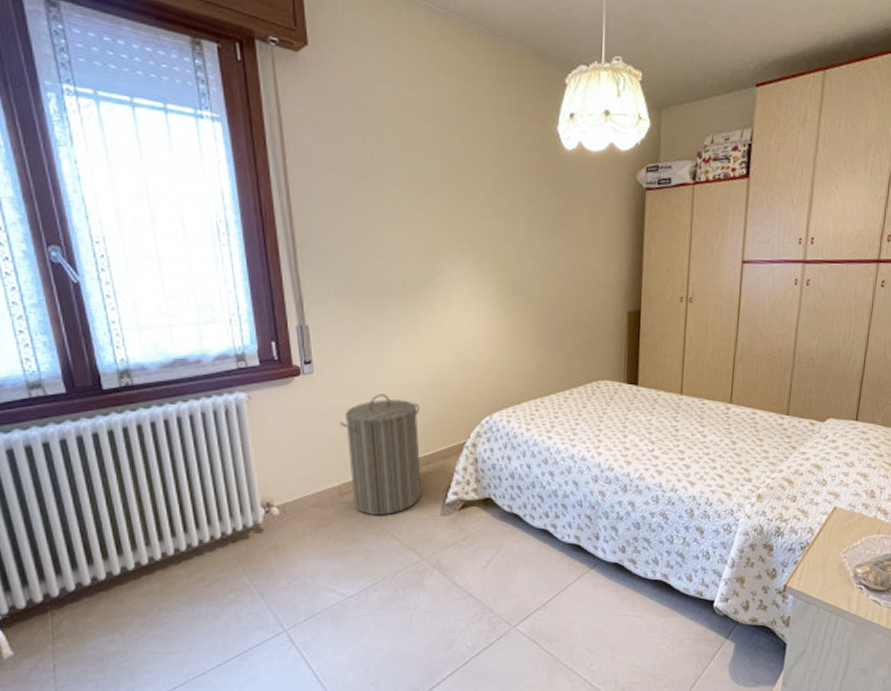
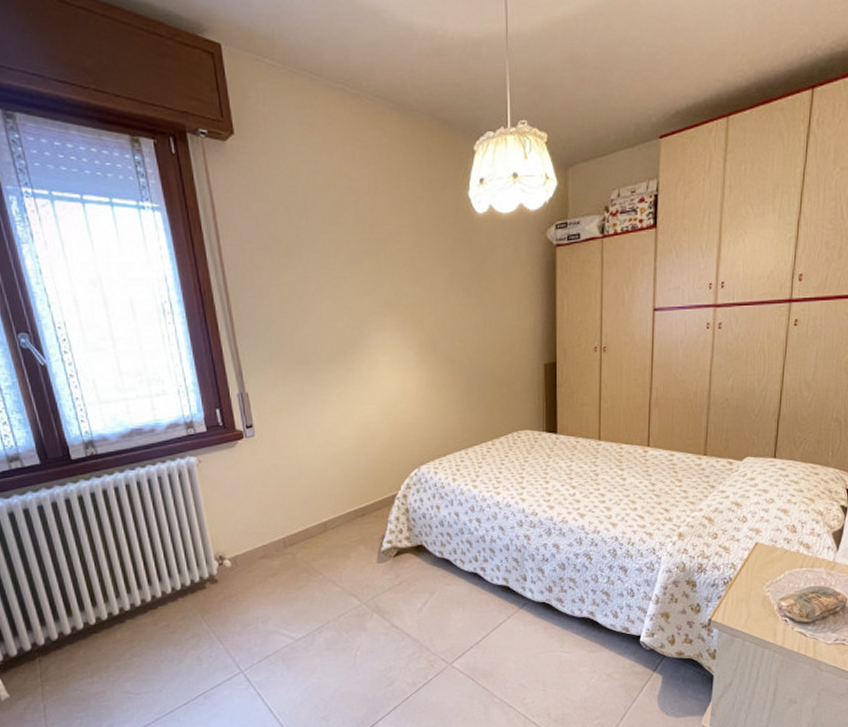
laundry hamper: present [340,393,421,515] -> none [281,452,358,564]

